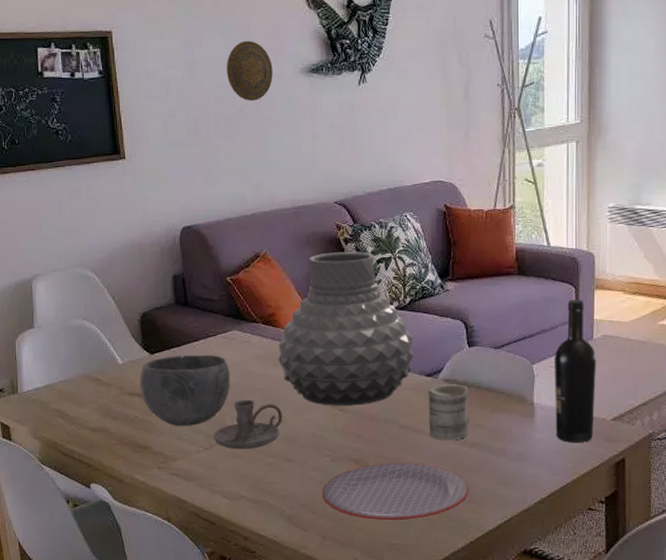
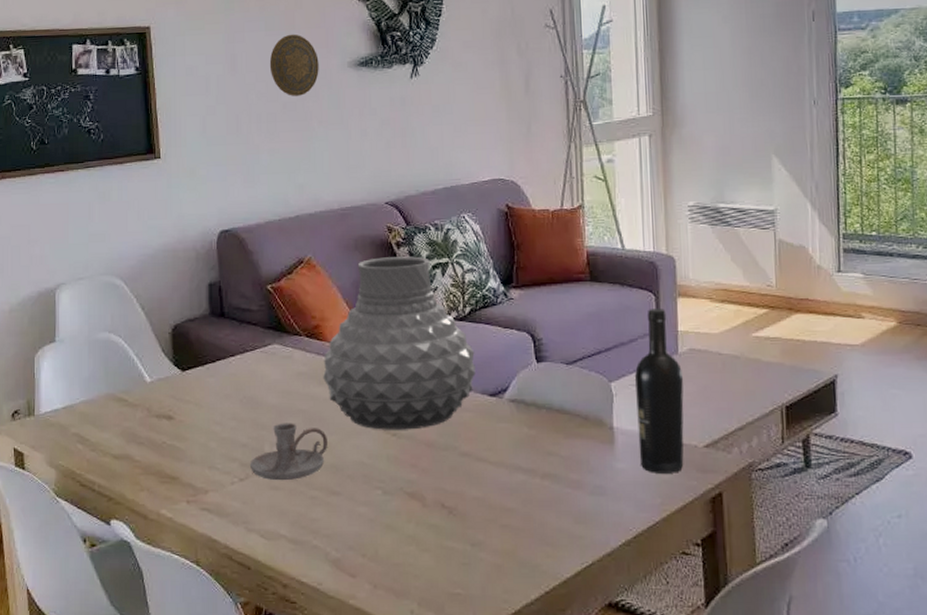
bowl: present [139,354,231,427] -> none [169,371,270,454]
plate: present [321,462,469,521] -> none [372,496,542,566]
mug: present [428,384,471,441] -> none [492,405,542,471]

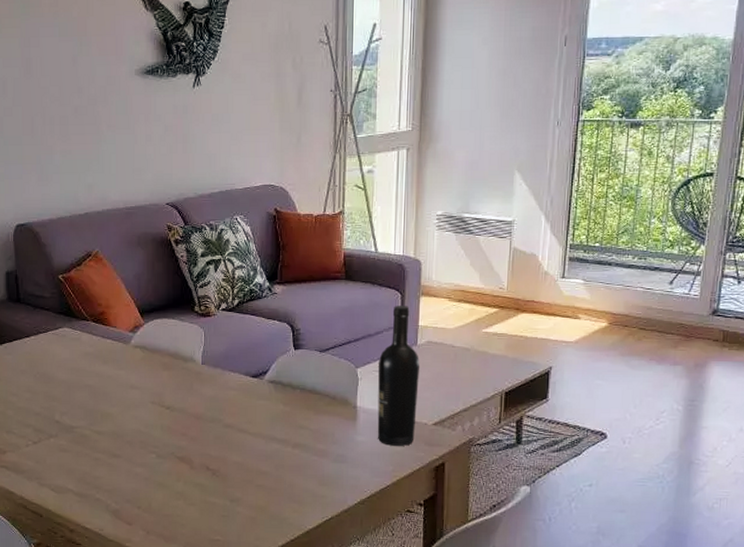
candle holder: present [249,423,327,481] -> none [42,396,110,445]
decorative plate: present [269,34,319,96] -> none [62,40,108,101]
vase: present [323,256,476,430] -> none [107,253,241,404]

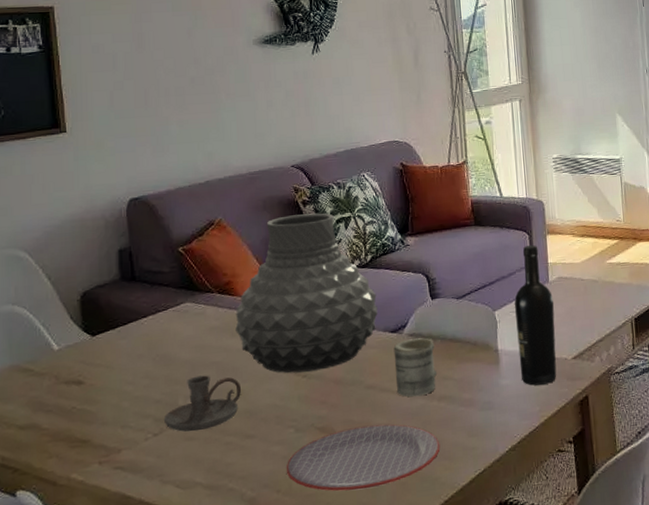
candle holder: none [42,396,110,445] -> present [163,375,241,432]
vase: none [107,253,241,404] -> present [235,213,378,374]
plate: none [147,461,291,518] -> present [286,424,441,491]
mug: none [253,386,294,441] -> present [393,338,438,397]

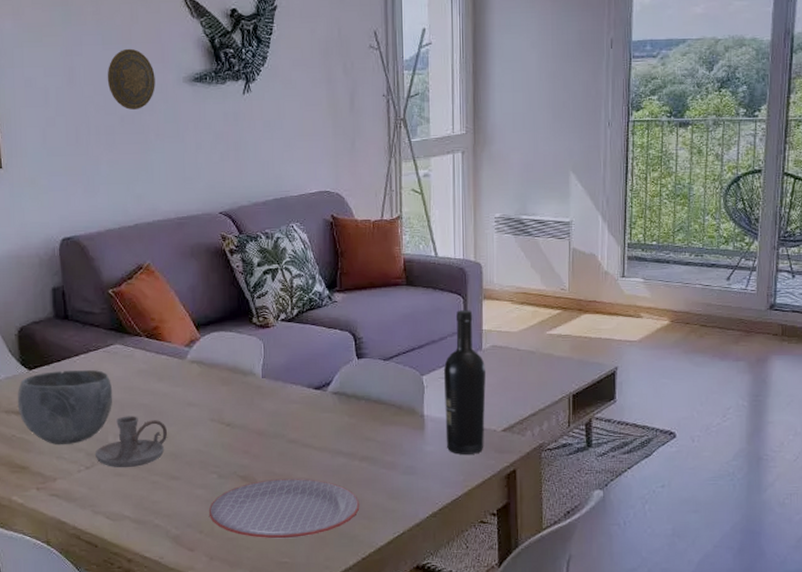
bowl: none [78,330,184,414] -> present [17,369,113,445]
decorative plate: none [177,14,226,71] -> present [107,48,155,110]
vase: present [235,213,378,374] -> none [162,263,302,421]
mug: present [393,338,438,397] -> none [317,397,361,455]

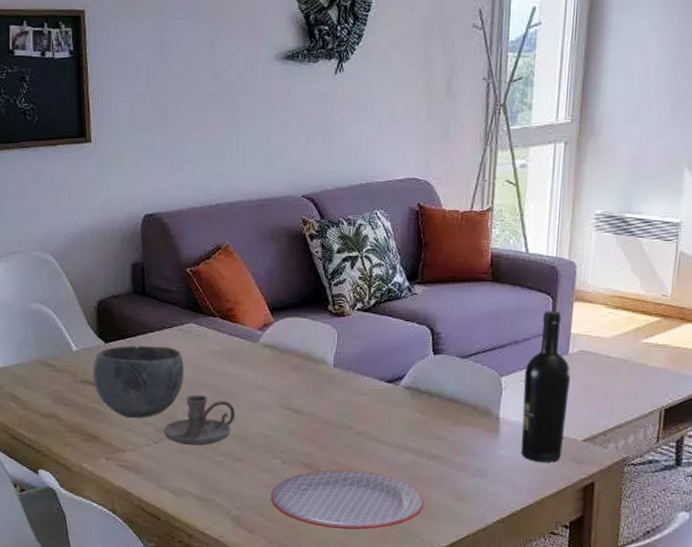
decorative plate: present [107,48,155,110] -> none [198,23,247,87]

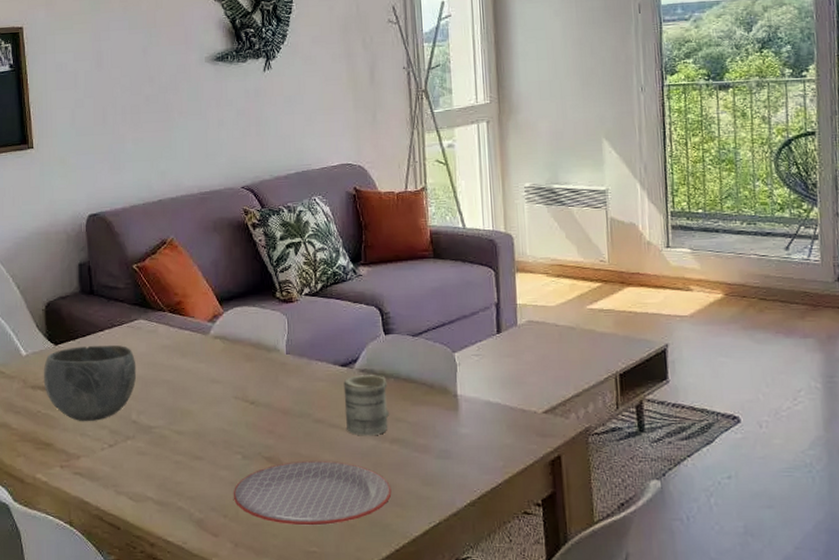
candle holder: present [163,395,235,446] -> none [118,392,190,447]
mug: none [386,392,431,451] -> present [343,375,390,436]
wine bottle: present [520,311,571,463] -> none [477,283,525,438]

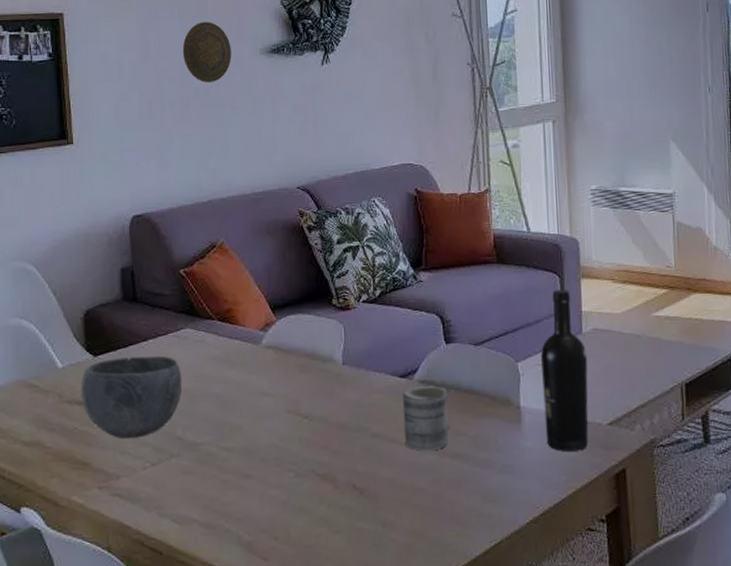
decorative plate: none [133,32,179,90] -> present [182,21,232,83]
plate: present [233,460,392,526] -> none [284,477,452,547]
wine bottle: none [477,283,525,438] -> present [541,290,589,451]

